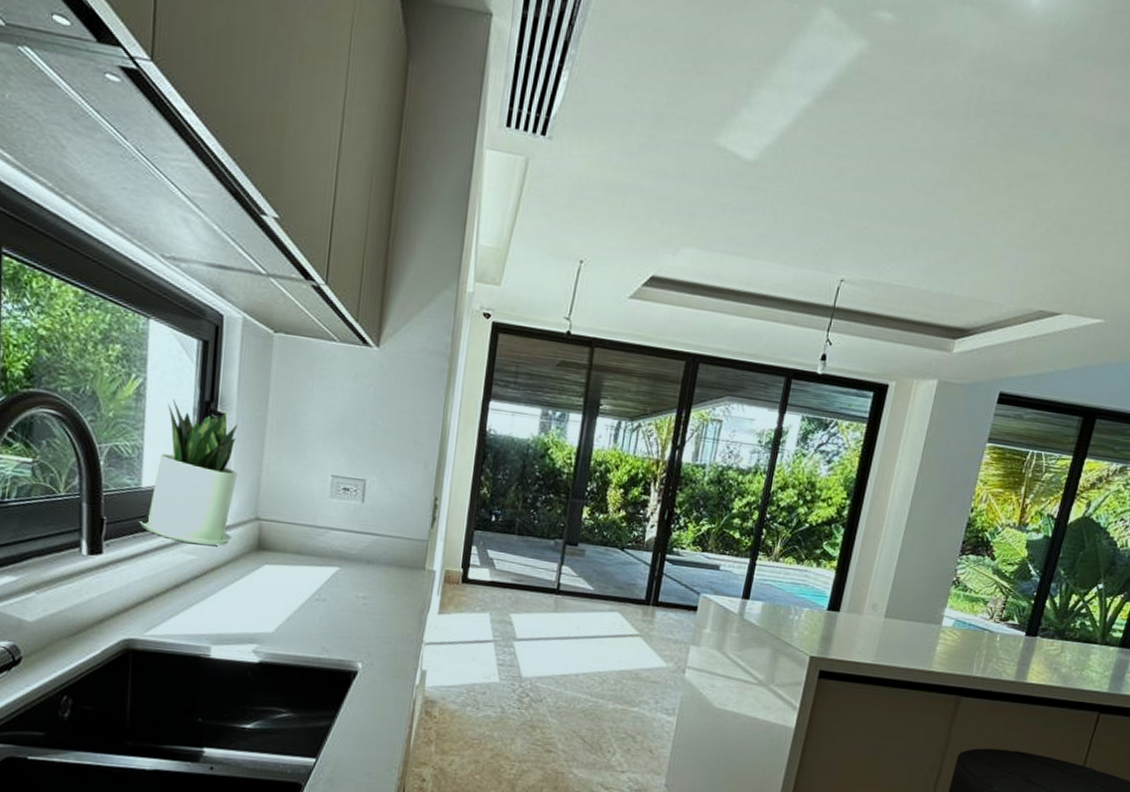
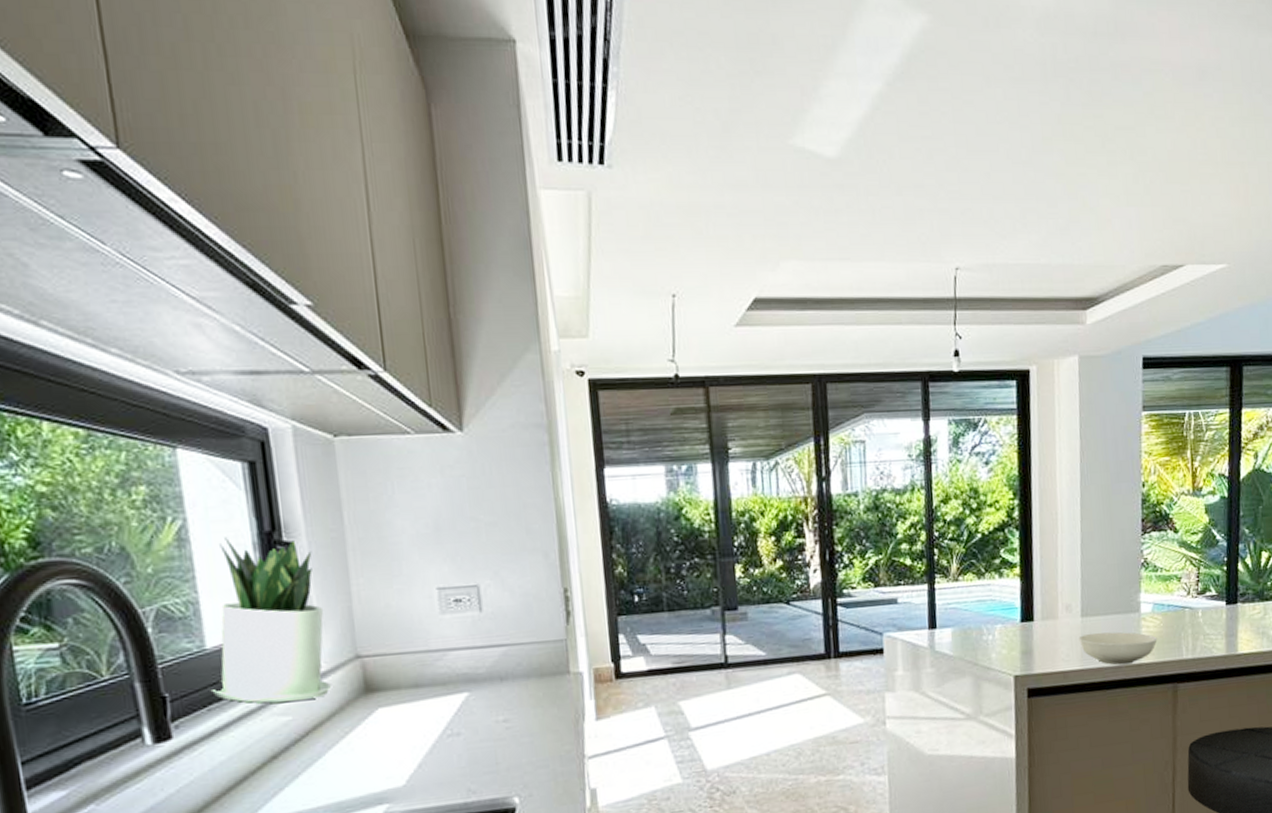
bowl: none [877,633,952,670] -> present [1079,631,1157,666]

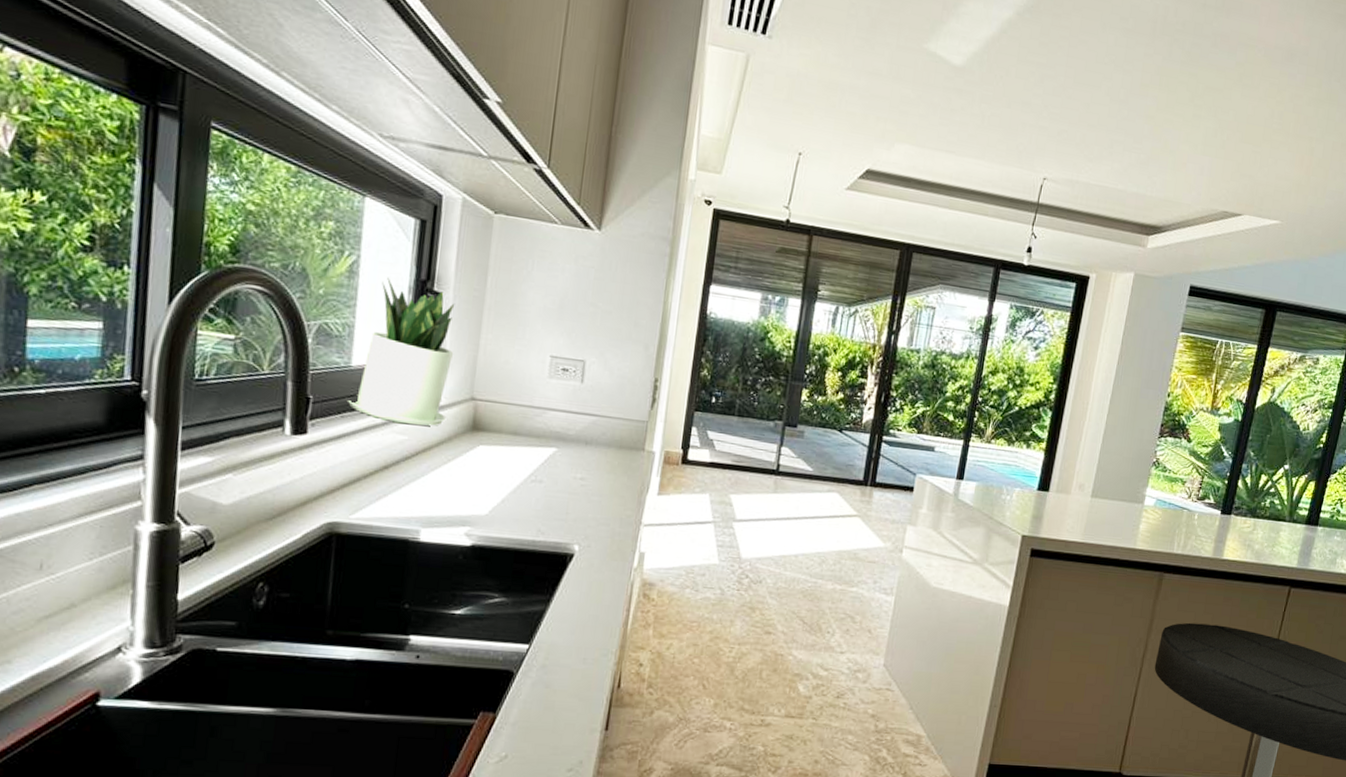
bowl: present [1079,631,1157,666] -> none [1084,512,1154,547]

